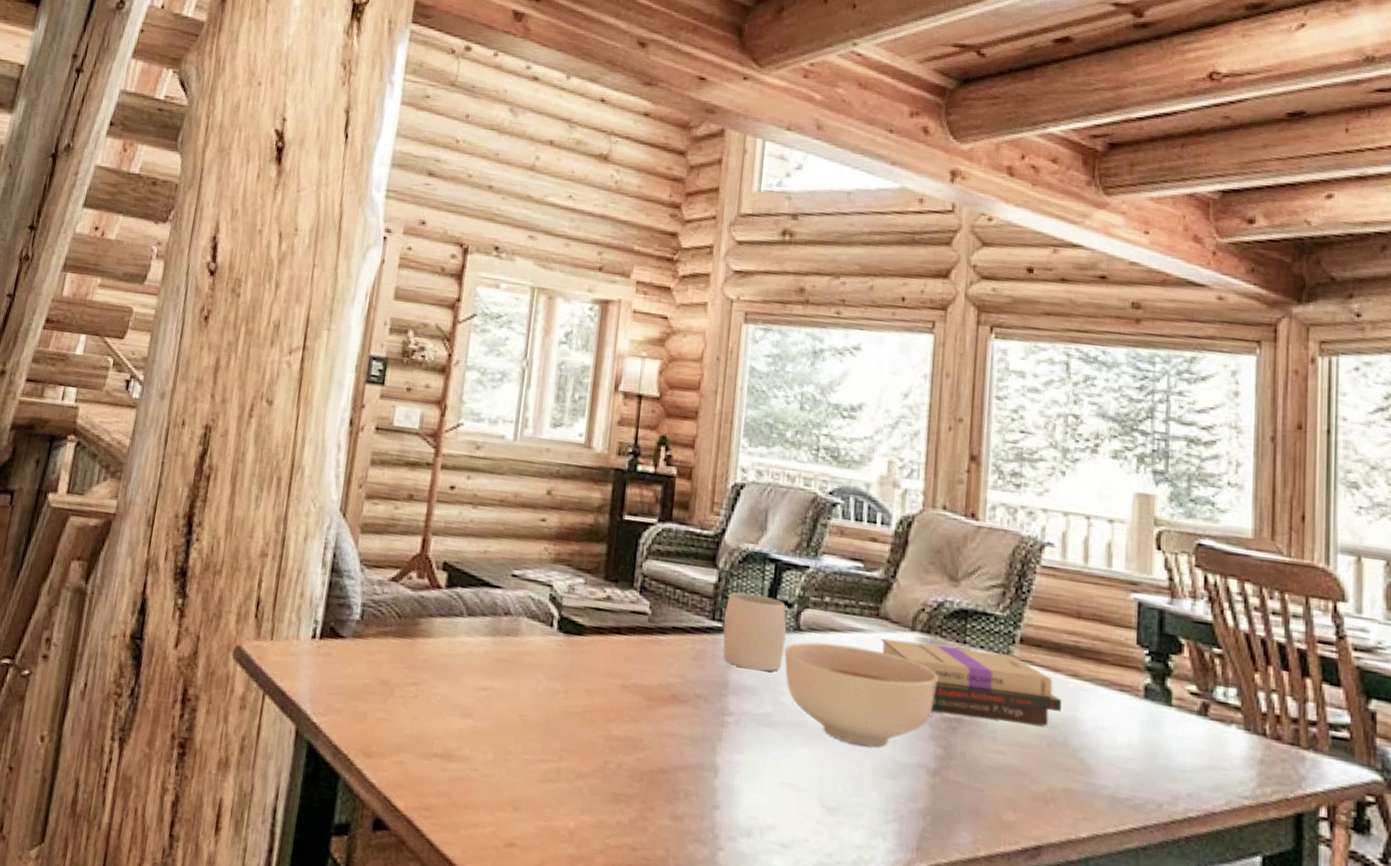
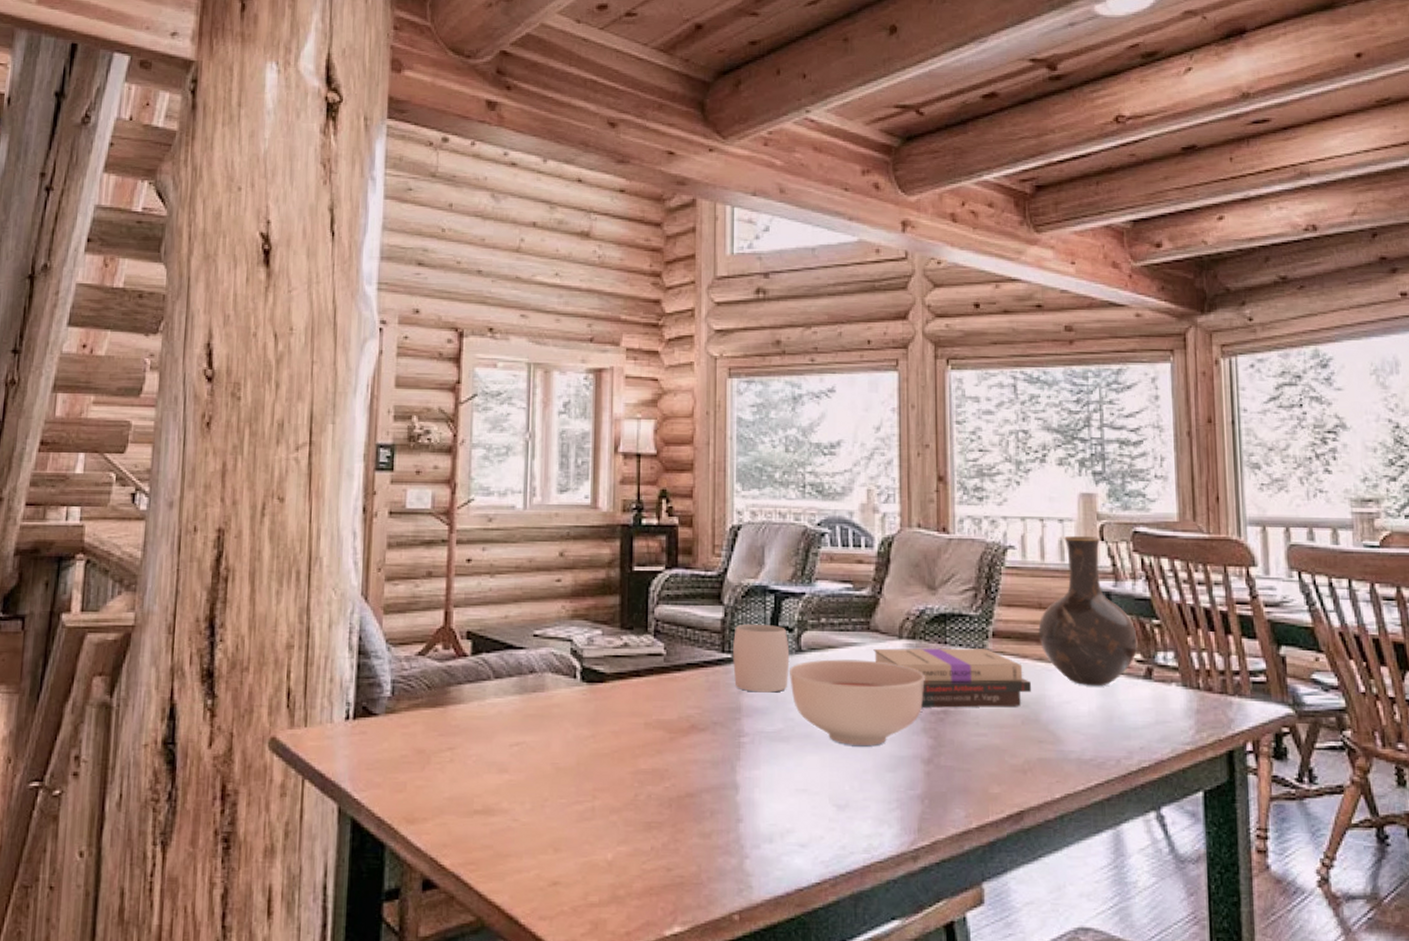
vase: none [1074,539,1193,716] -> present [1038,535,1138,685]

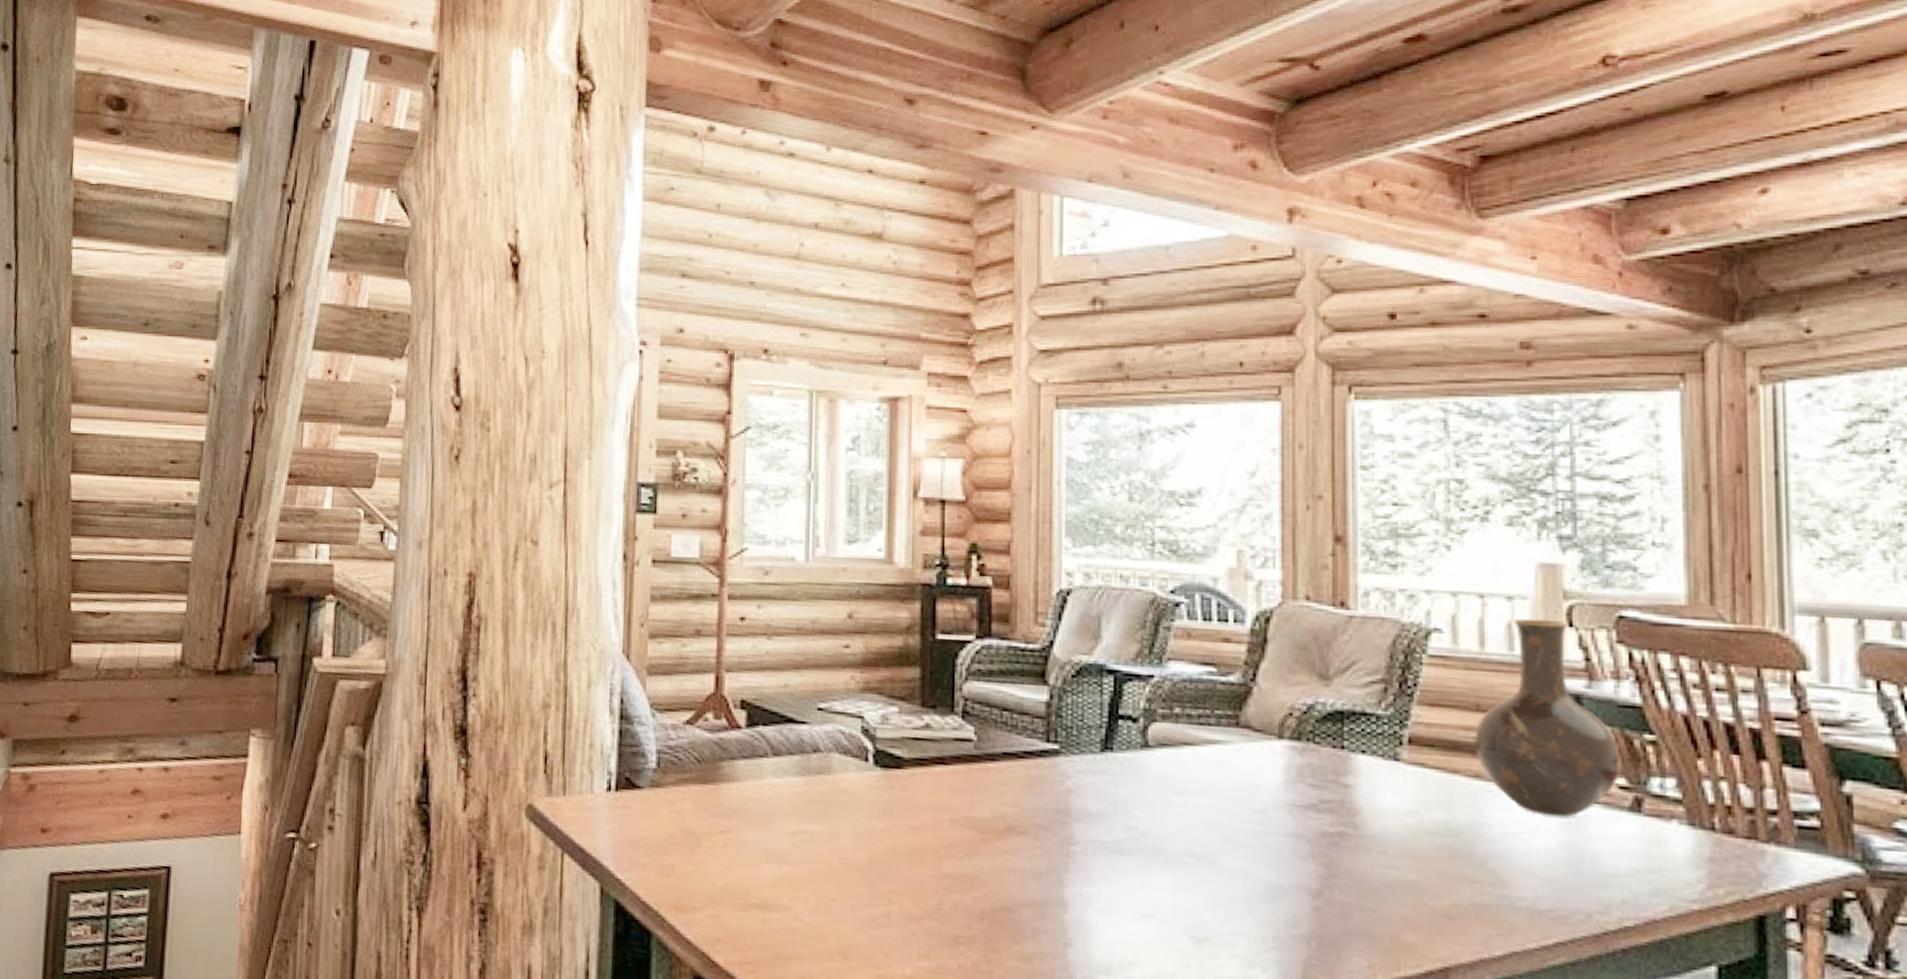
mug: present [732,623,790,693] -> none [1059,709,1133,795]
bowl: present [788,659,925,745] -> none [1131,758,1314,869]
books: present [873,648,1031,708] -> none [1244,748,1462,835]

